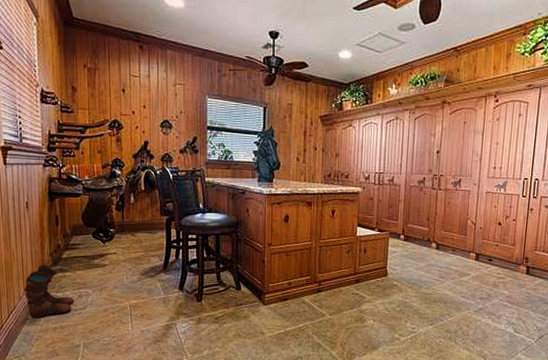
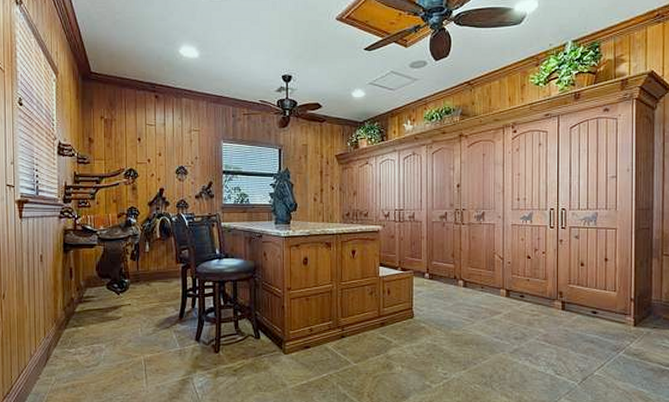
boots: present [24,263,74,319] -> none [36,318,87,378]

